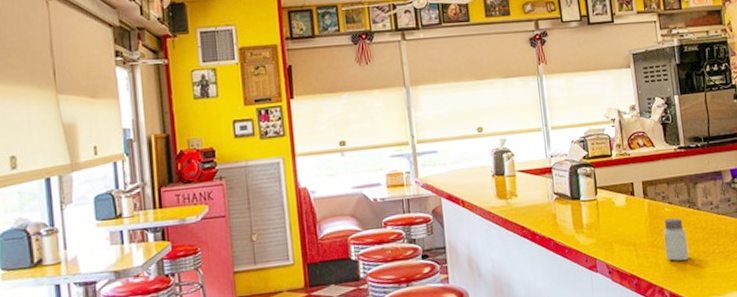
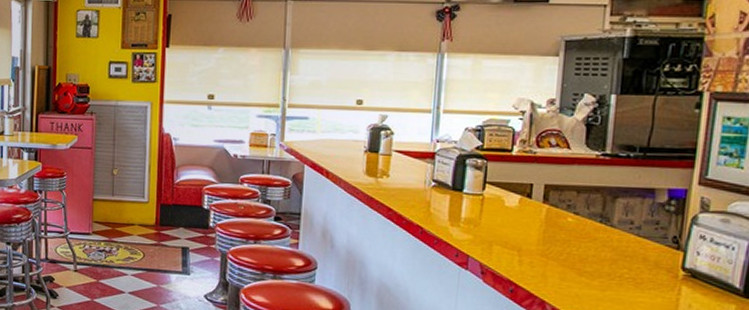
saltshaker: present [663,217,689,261] -> none [556,229,589,279]

